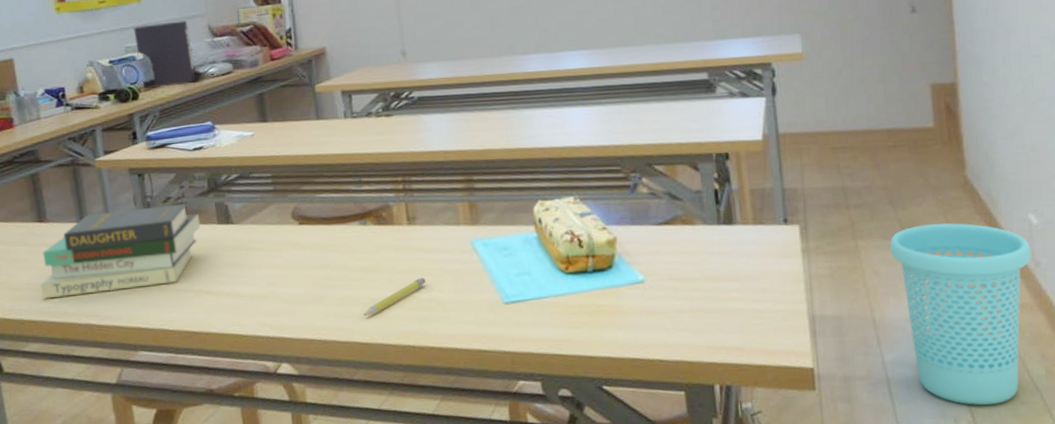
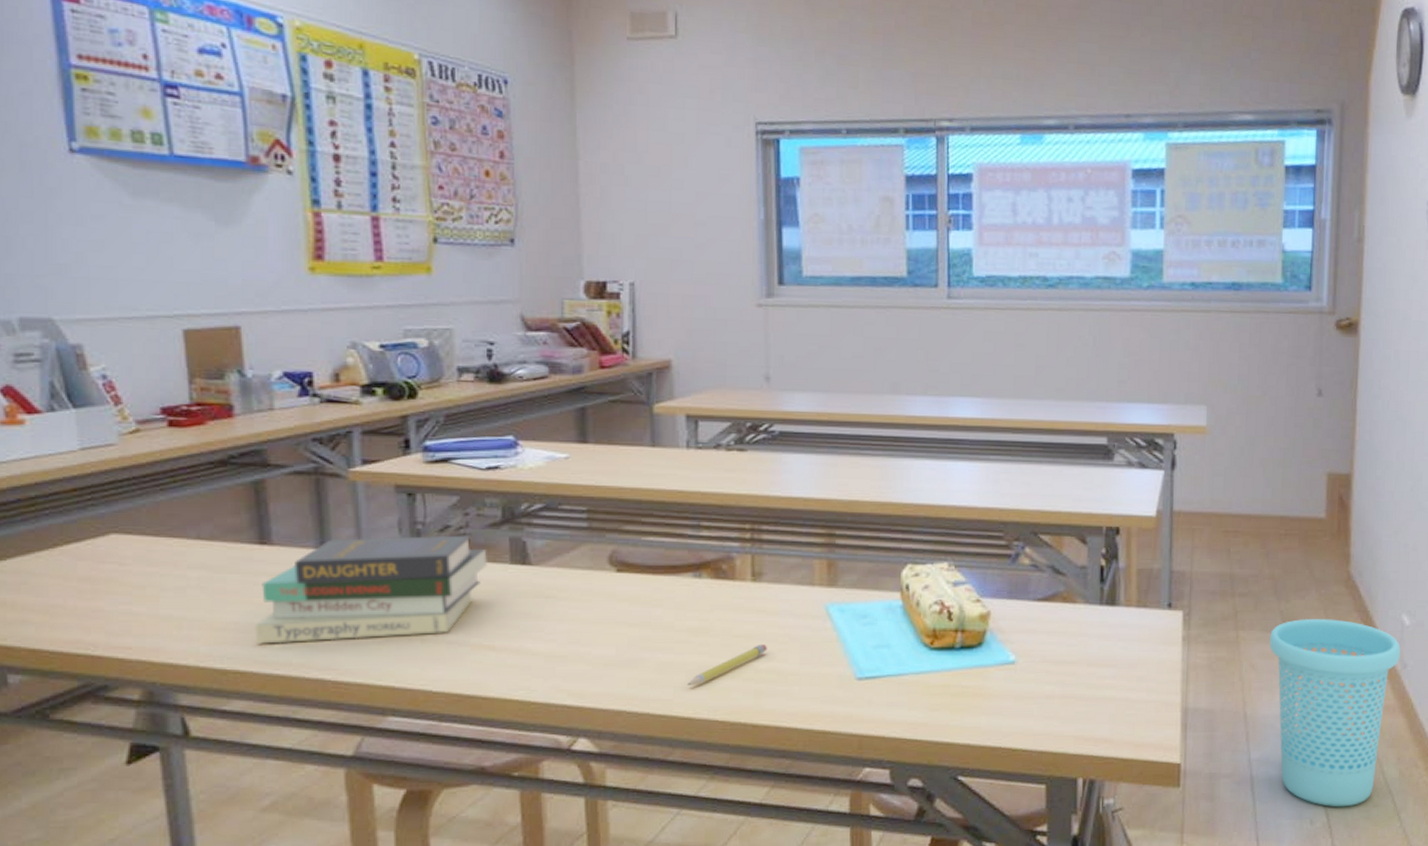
binder: present [133,20,197,88] -> none [418,304,499,386]

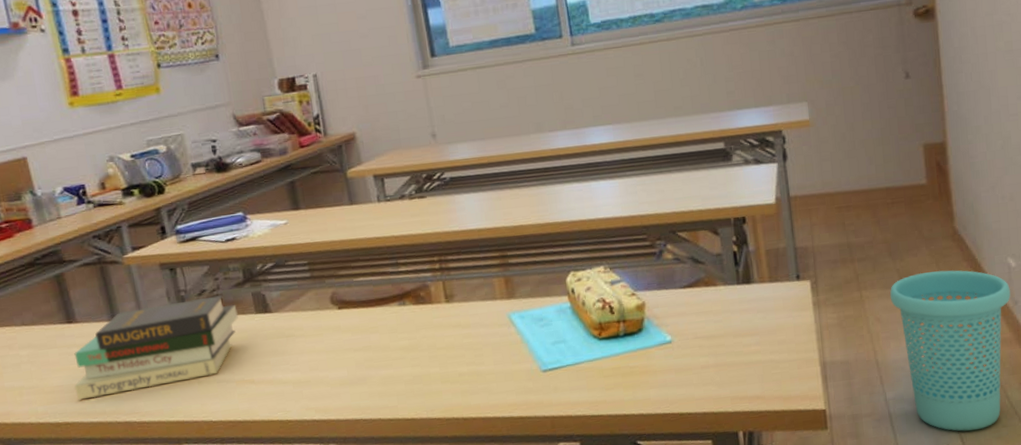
pencil: present [686,644,767,685] -> none [406,352,466,393]

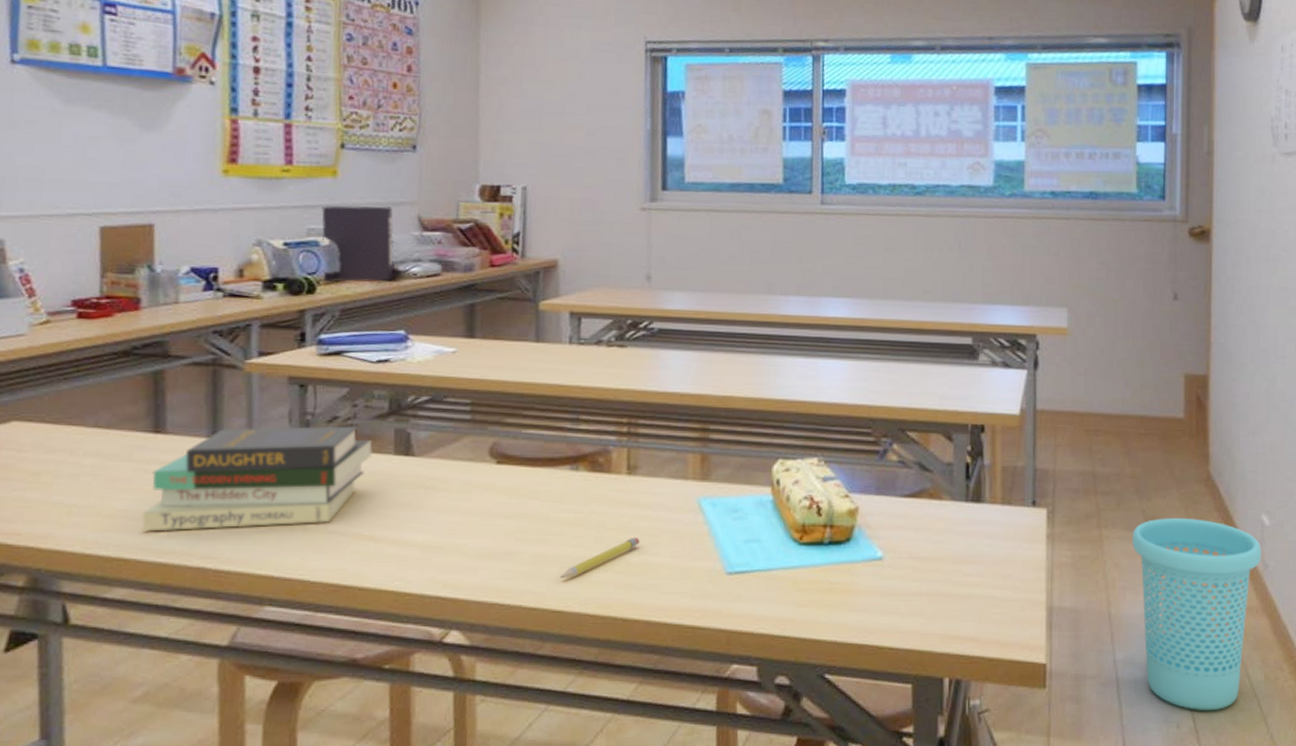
binder: none [154,110,224,182] -> present [321,205,394,282]
pencil: none [406,352,466,393] -> present [559,538,640,578]

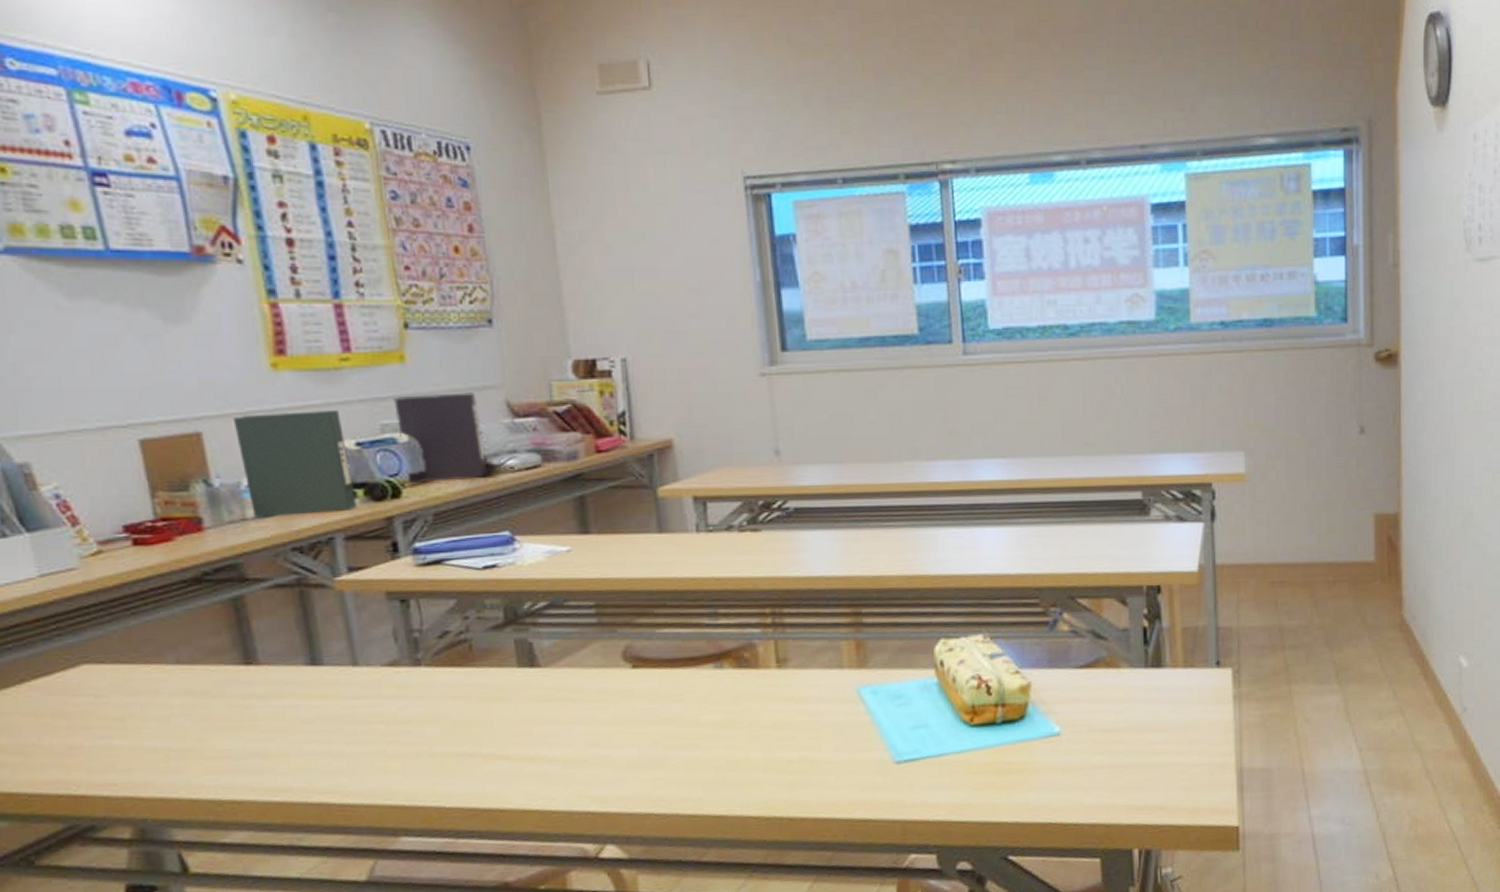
books: present [142,426,373,532] -> none [248,640,493,771]
binder: none [182,212,276,303] -> present [232,409,357,518]
pencil: present [559,538,640,578] -> none [716,733,799,782]
trash bin: present [1131,518,1261,711] -> none [1323,666,1459,859]

